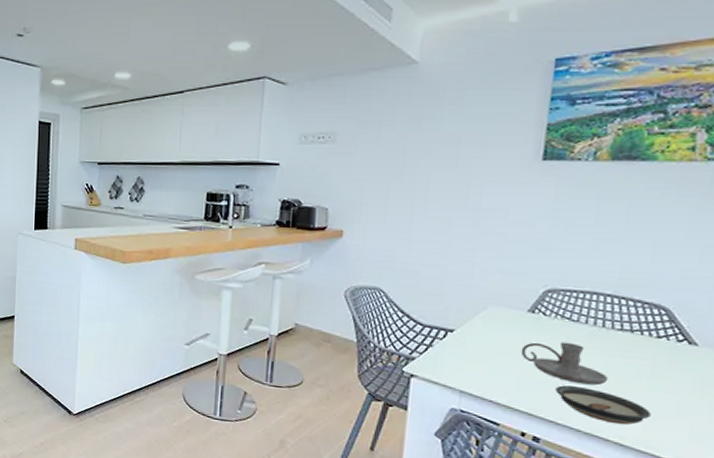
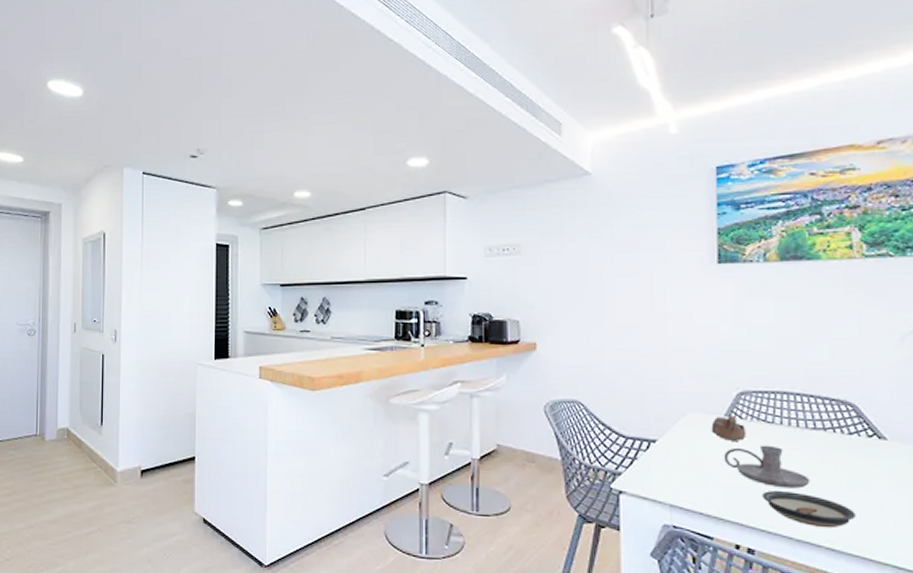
cup: none [511,312,549,337] -> present [711,416,747,441]

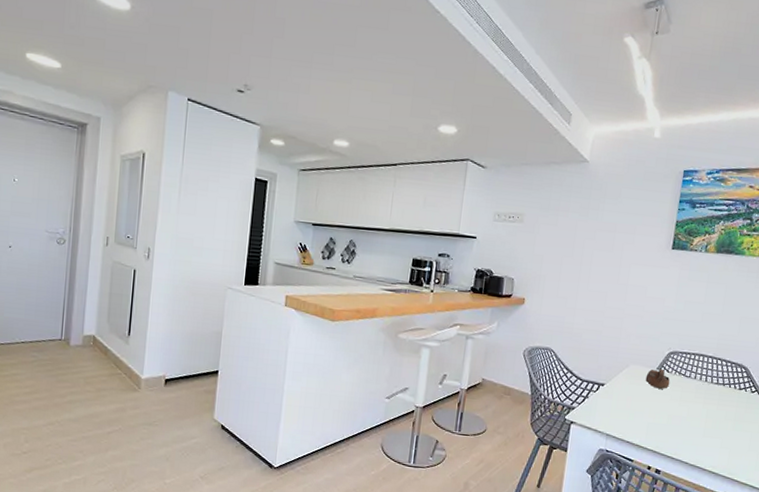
candle holder: present [723,445,810,489] -> none [650,393,708,427]
saucer: present [762,491,856,529] -> none [672,427,733,457]

